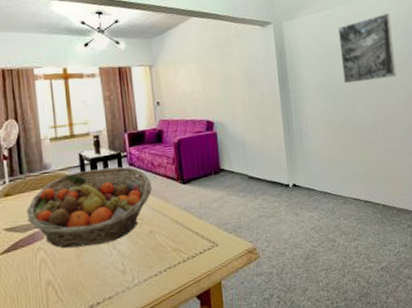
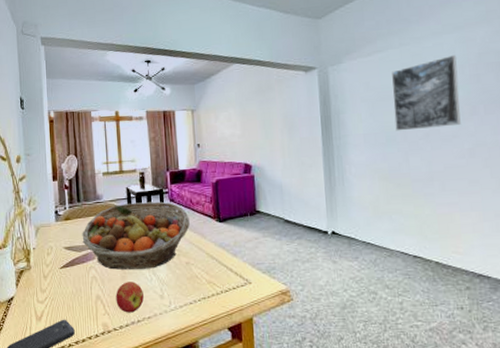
apple: none [70,259,103,296] -> present [116,282,144,313]

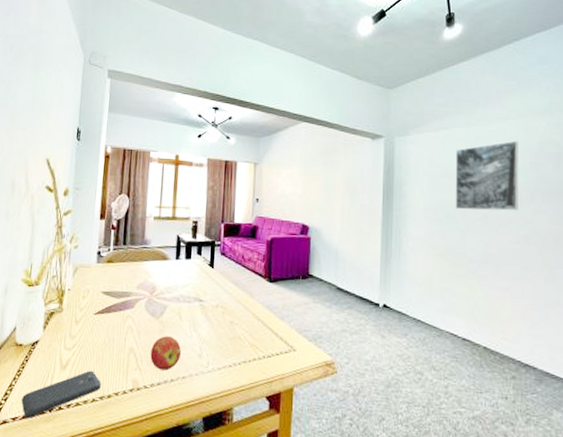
fruit basket: present [82,201,190,270] -> none [122,251,239,325]

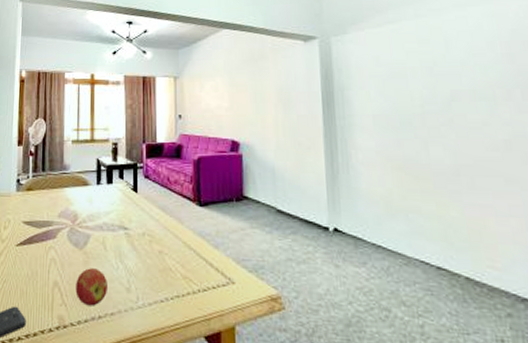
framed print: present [455,141,519,211] -> none [406,30,493,114]

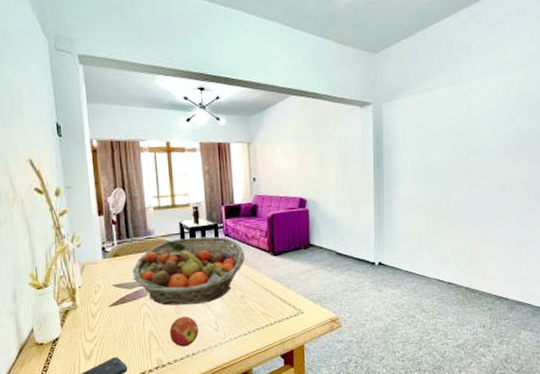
fruit basket: none [43,176,165,255] -> present [132,236,245,306]

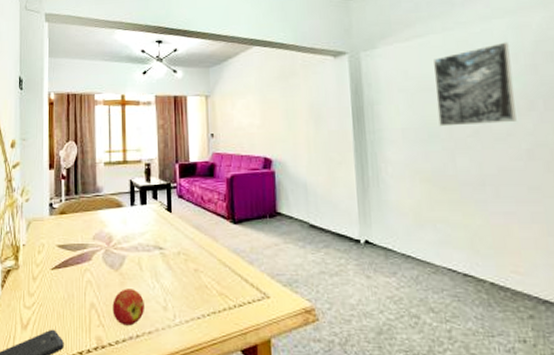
fruit basket: present [132,236,245,306] -> none [78,197,200,275]
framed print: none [439,96,497,168] -> present [434,42,517,127]

